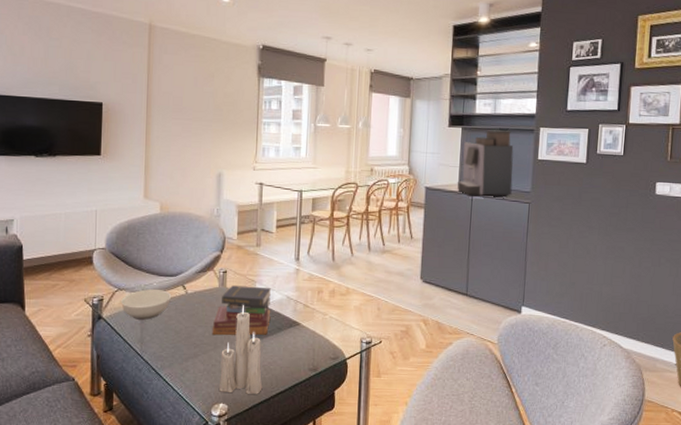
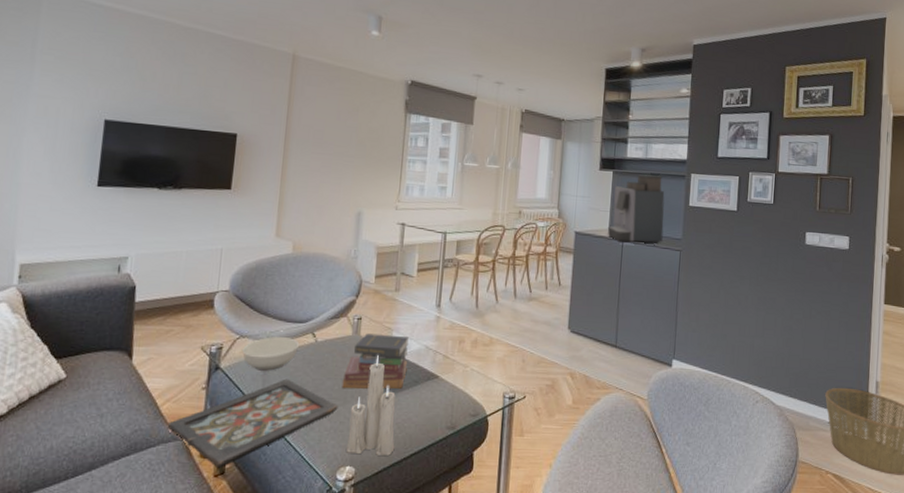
decorative tray: none [60,326,210,405] -> present [167,378,339,469]

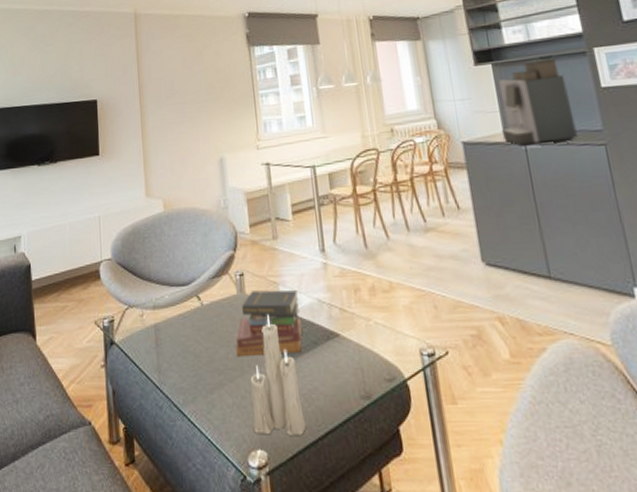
decorative tray: present [167,378,339,469] -> none [75,349,237,456]
bowl: present [242,337,300,371] -> none [133,303,187,342]

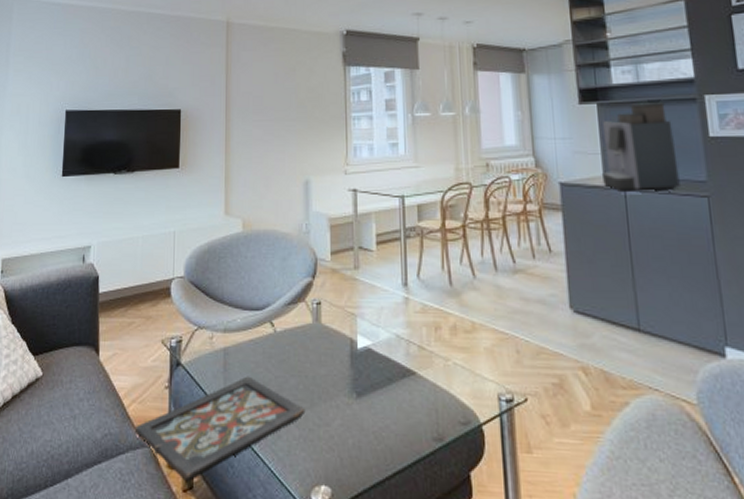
decorative tray: none [75,349,237,456] -> present [134,376,306,483]
books: present [235,289,303,357] -> none [307,321,378,389]
candle: present [250,314,307,435] -> none [318,346,374,474]

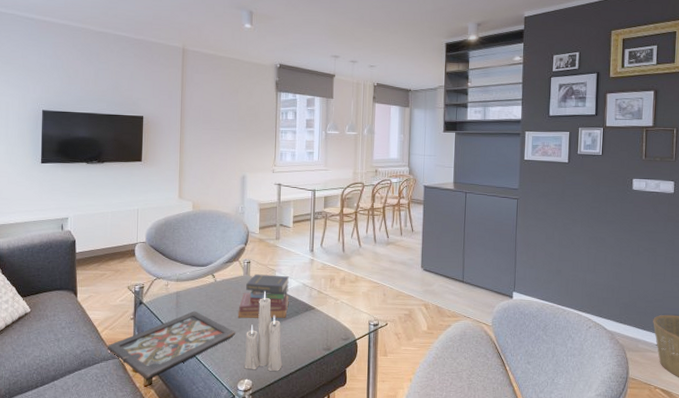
books: none [307,321,378,389] -> present [238,274,289,319]
candle: none [318,346,374,474] -> present [244,291,283,371]
coffee machine: present [602,102,680,193] -> none [453,134,502,195]

